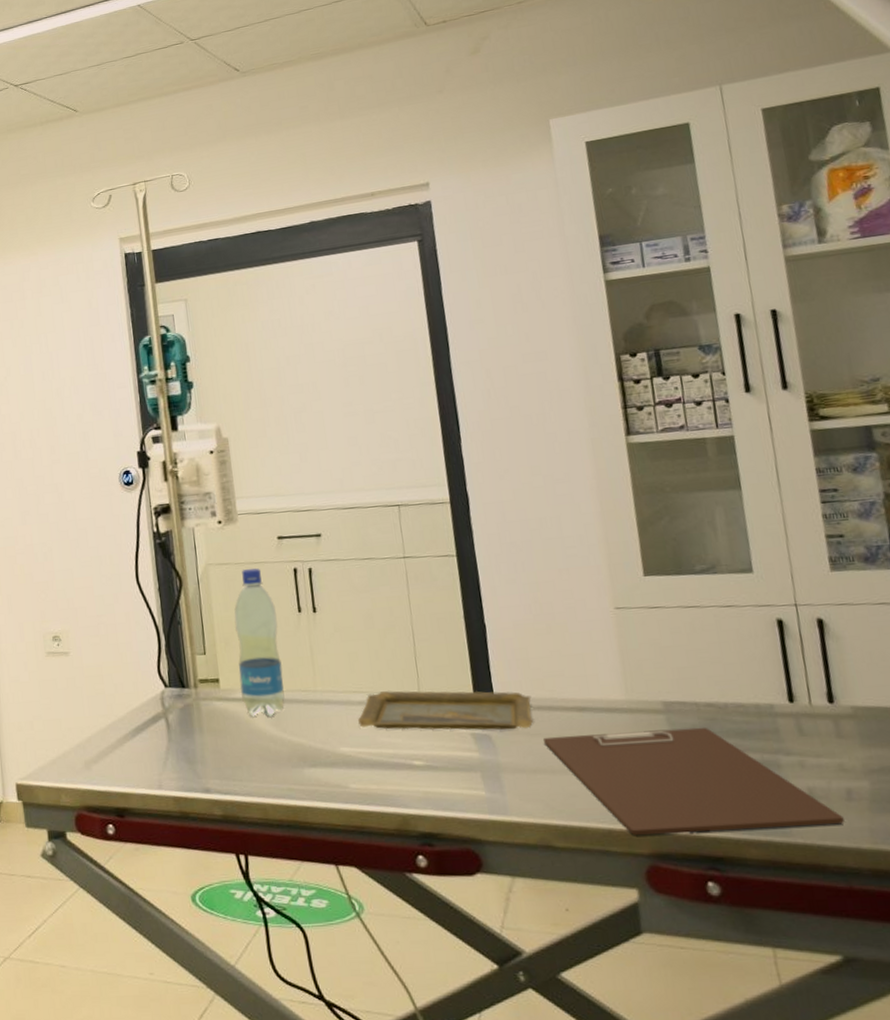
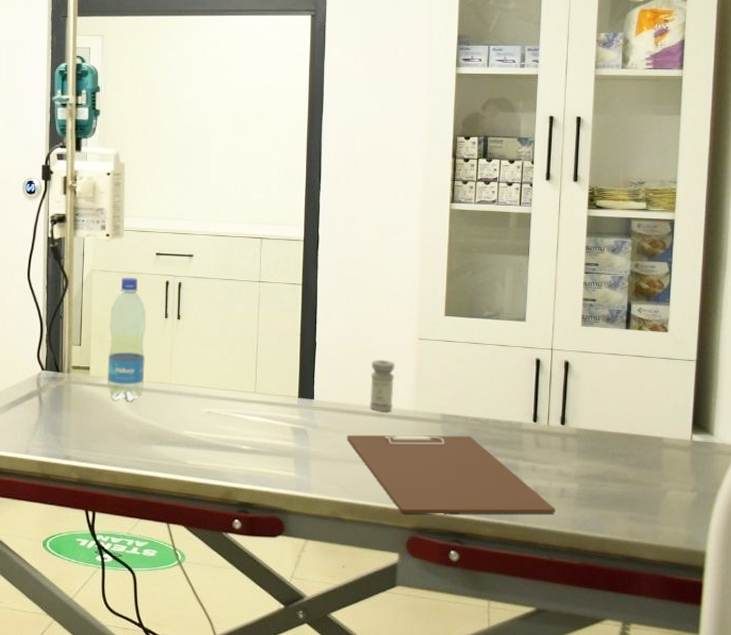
tray: present [357,690,534,730] -> none [201,389,343,427]
medicine bottle: none [558,638,597,706] -> present [369,360,395,412]

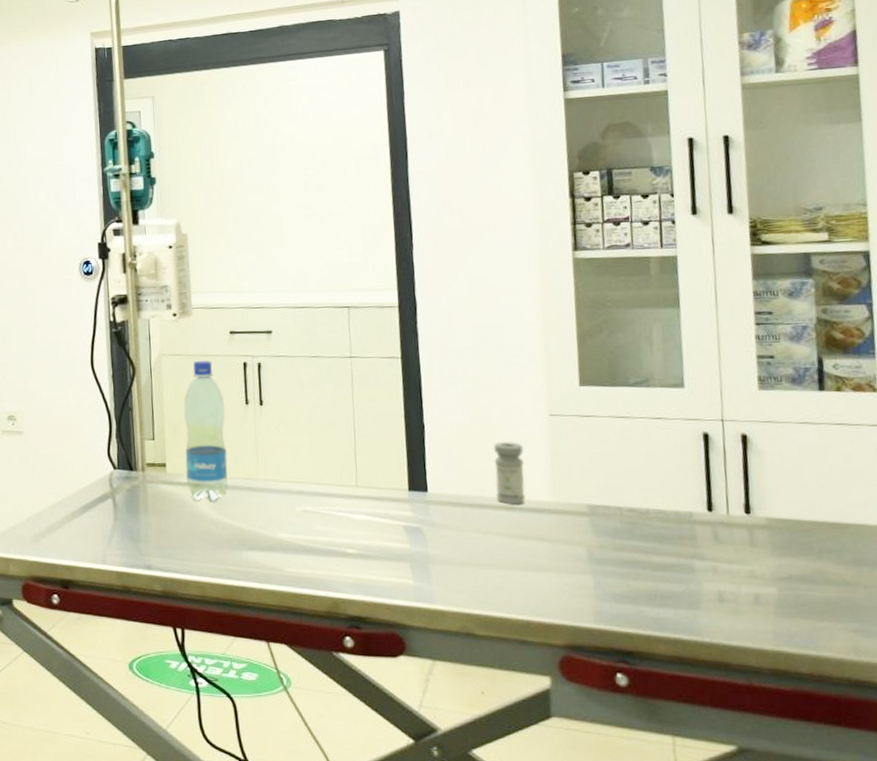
clipboard: present [346,434,555,513] -> none [471,530,750,627]

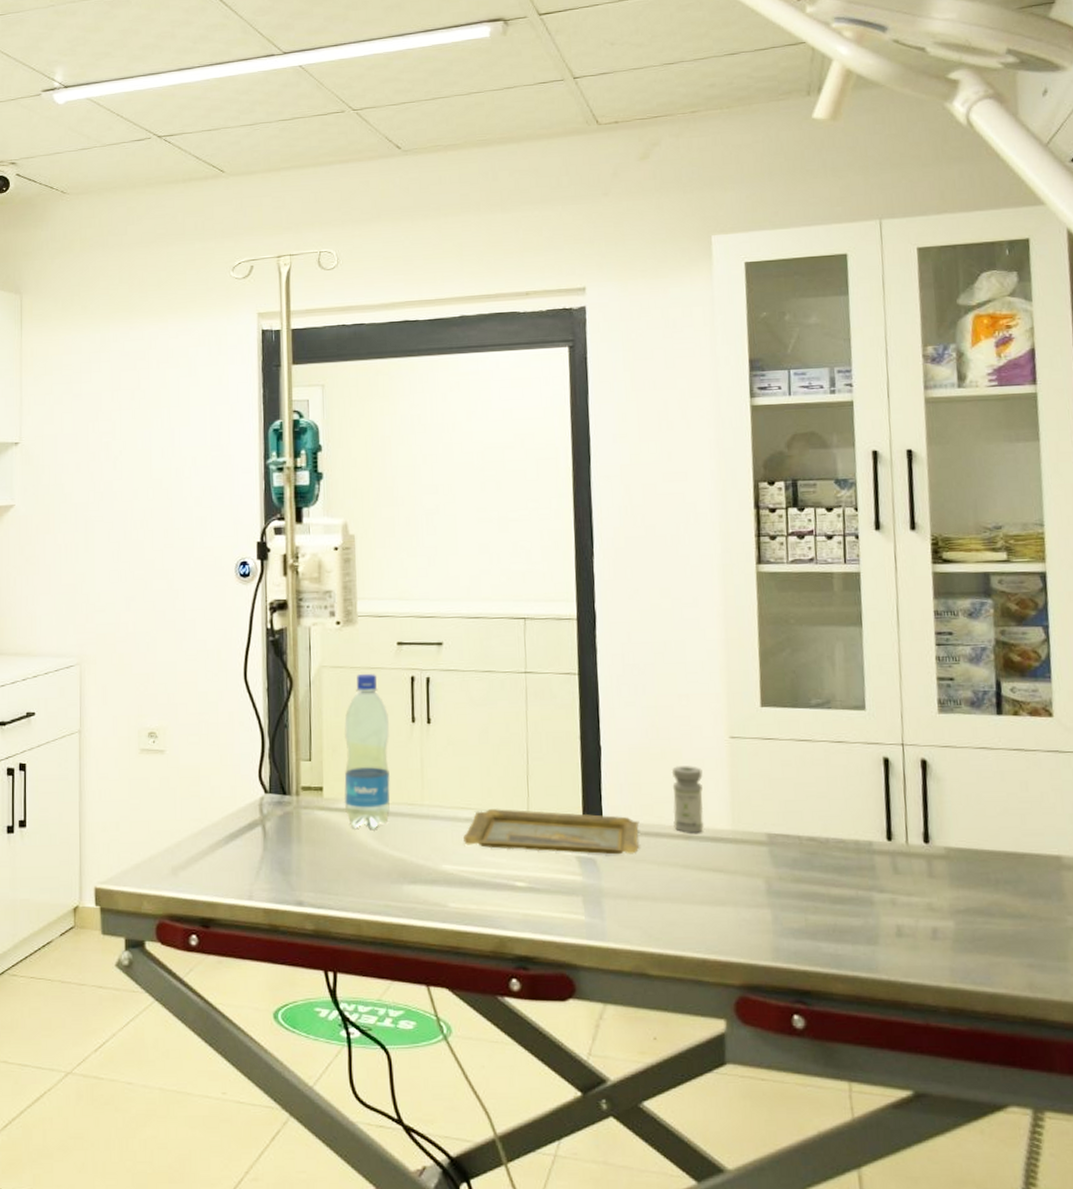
tray: none [296,482,464,525] -> present [462,809,640,855]

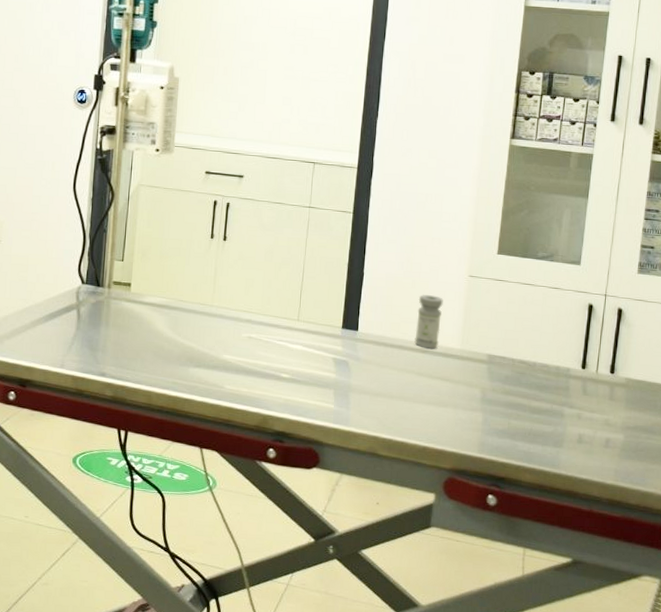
bottle: present [344,673,390,829] -> none [147,194,192,321]
tray: present [462,809,640,855] -> none [242,314,387,361]

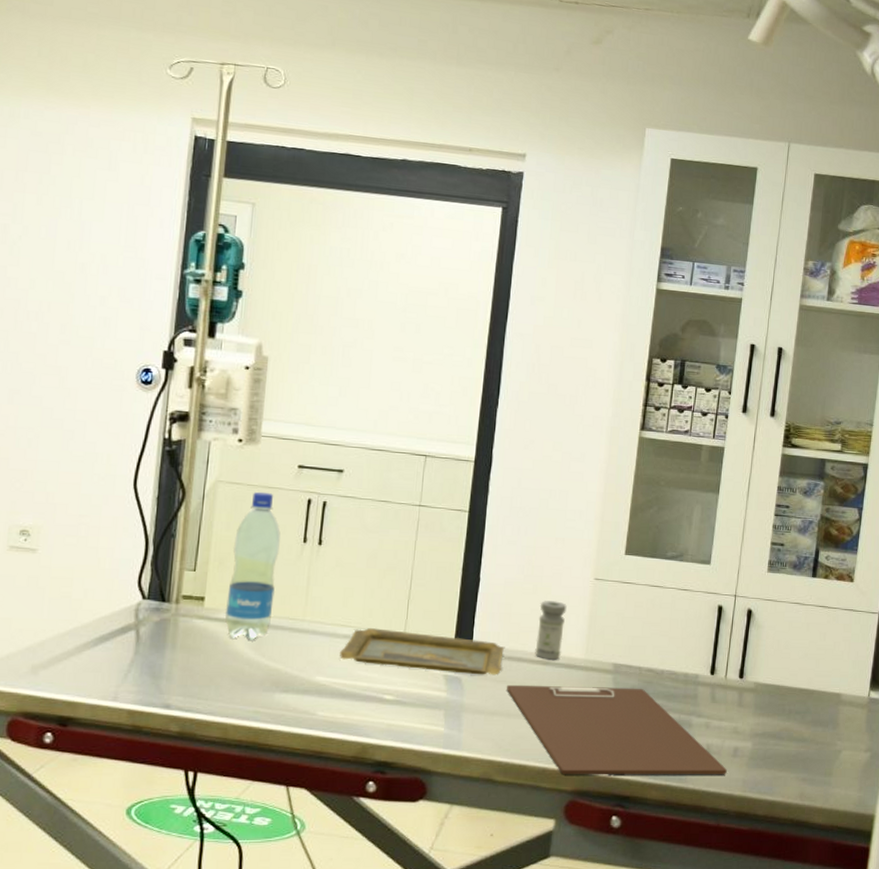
bottle: none [147,194,192,321] -> present [224,491,281,640]
tray: none [242,314,387,361] -> present [339,628,505,675]
clipboard: none [388,369,599,463] -> present [506,684,727,774]

